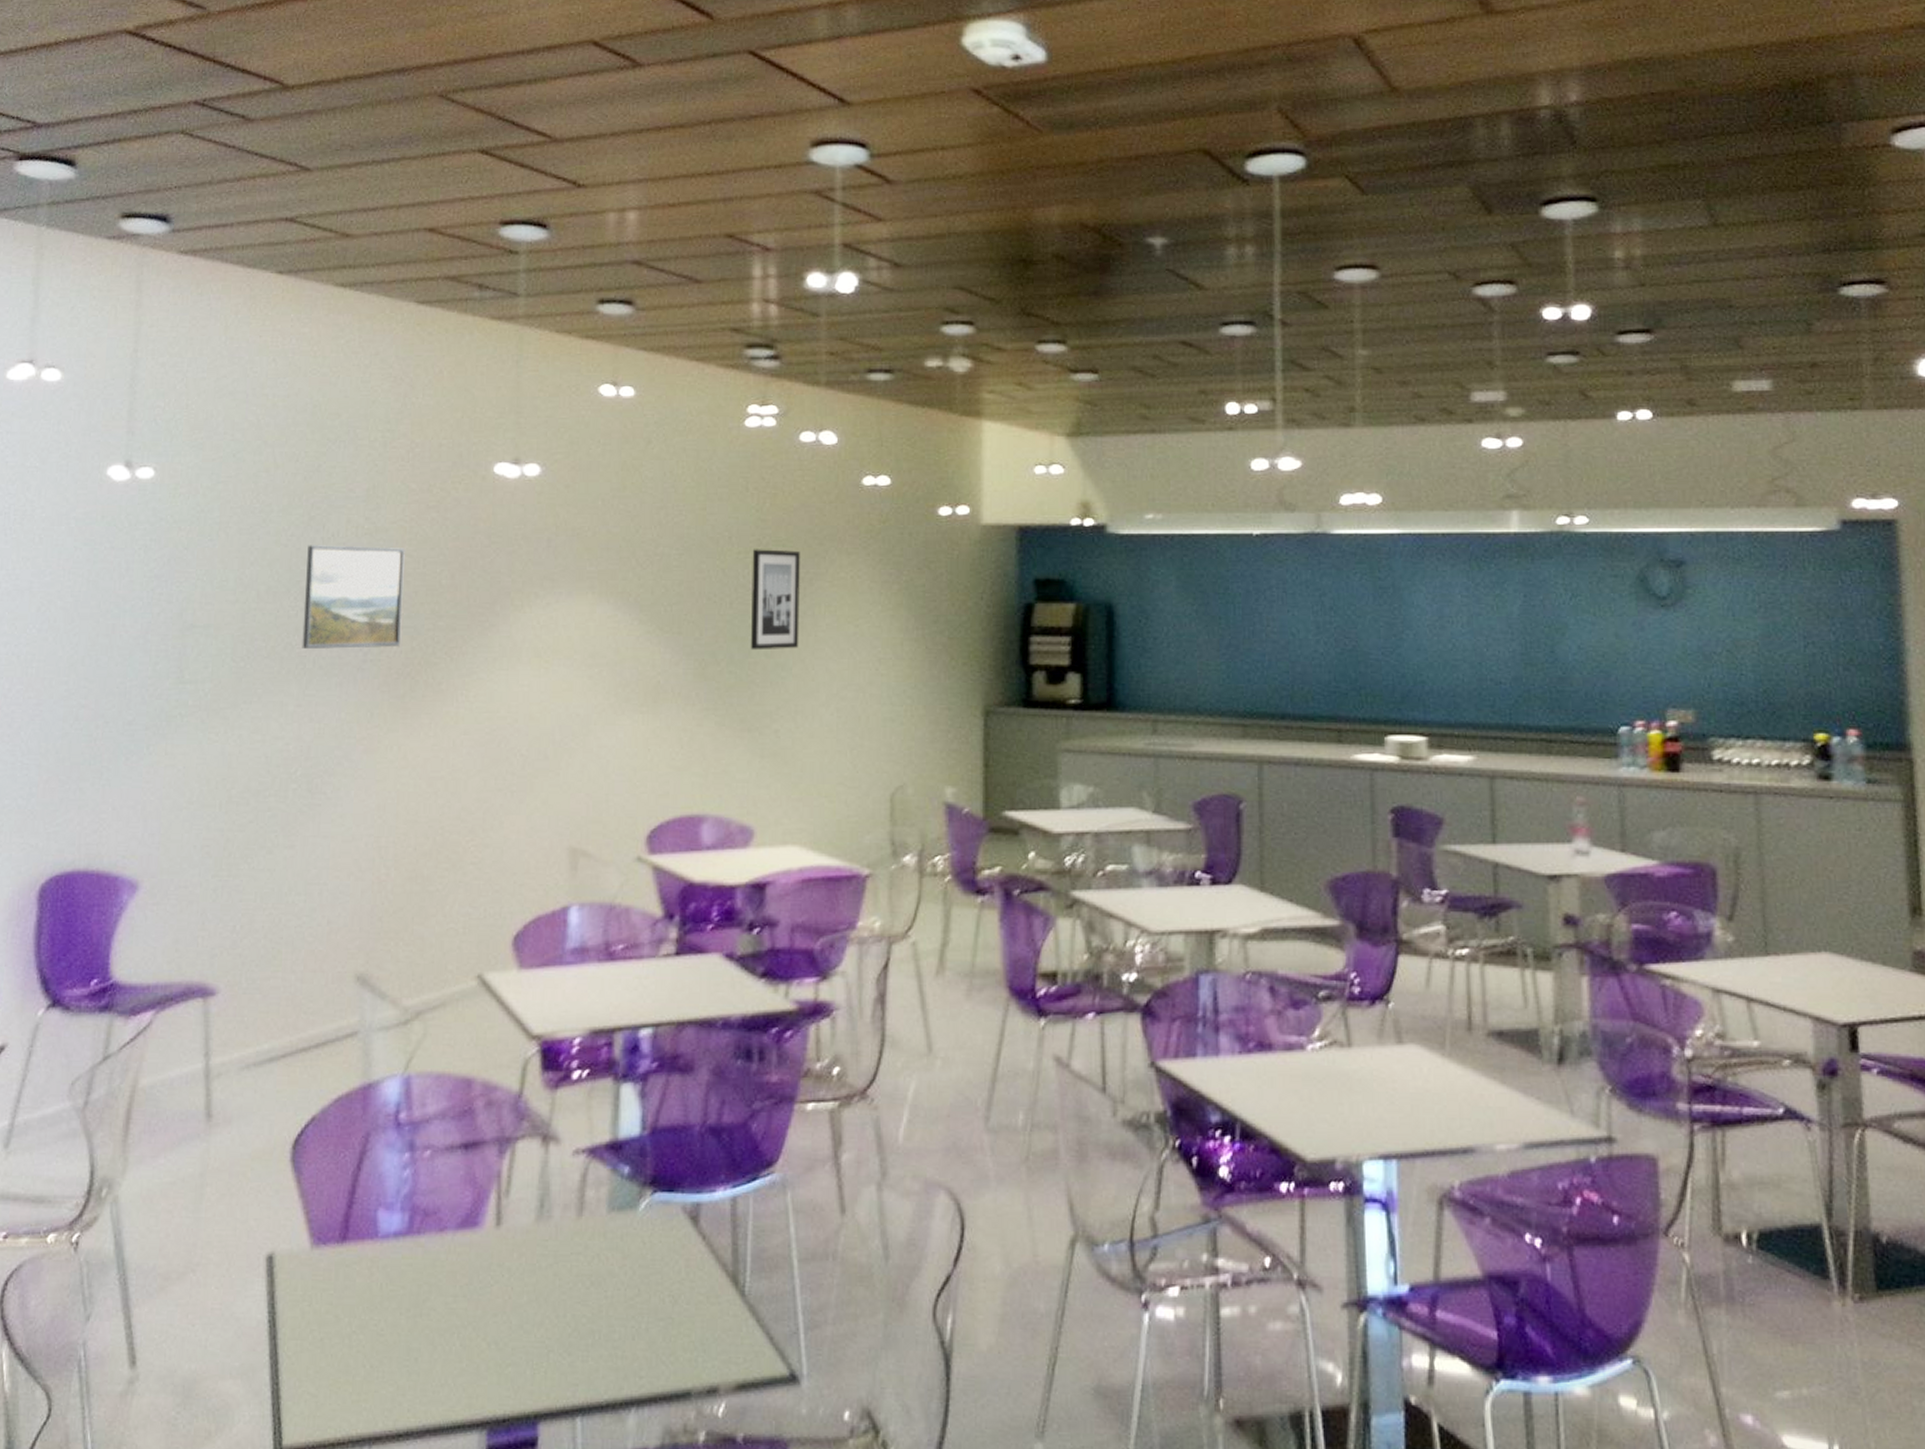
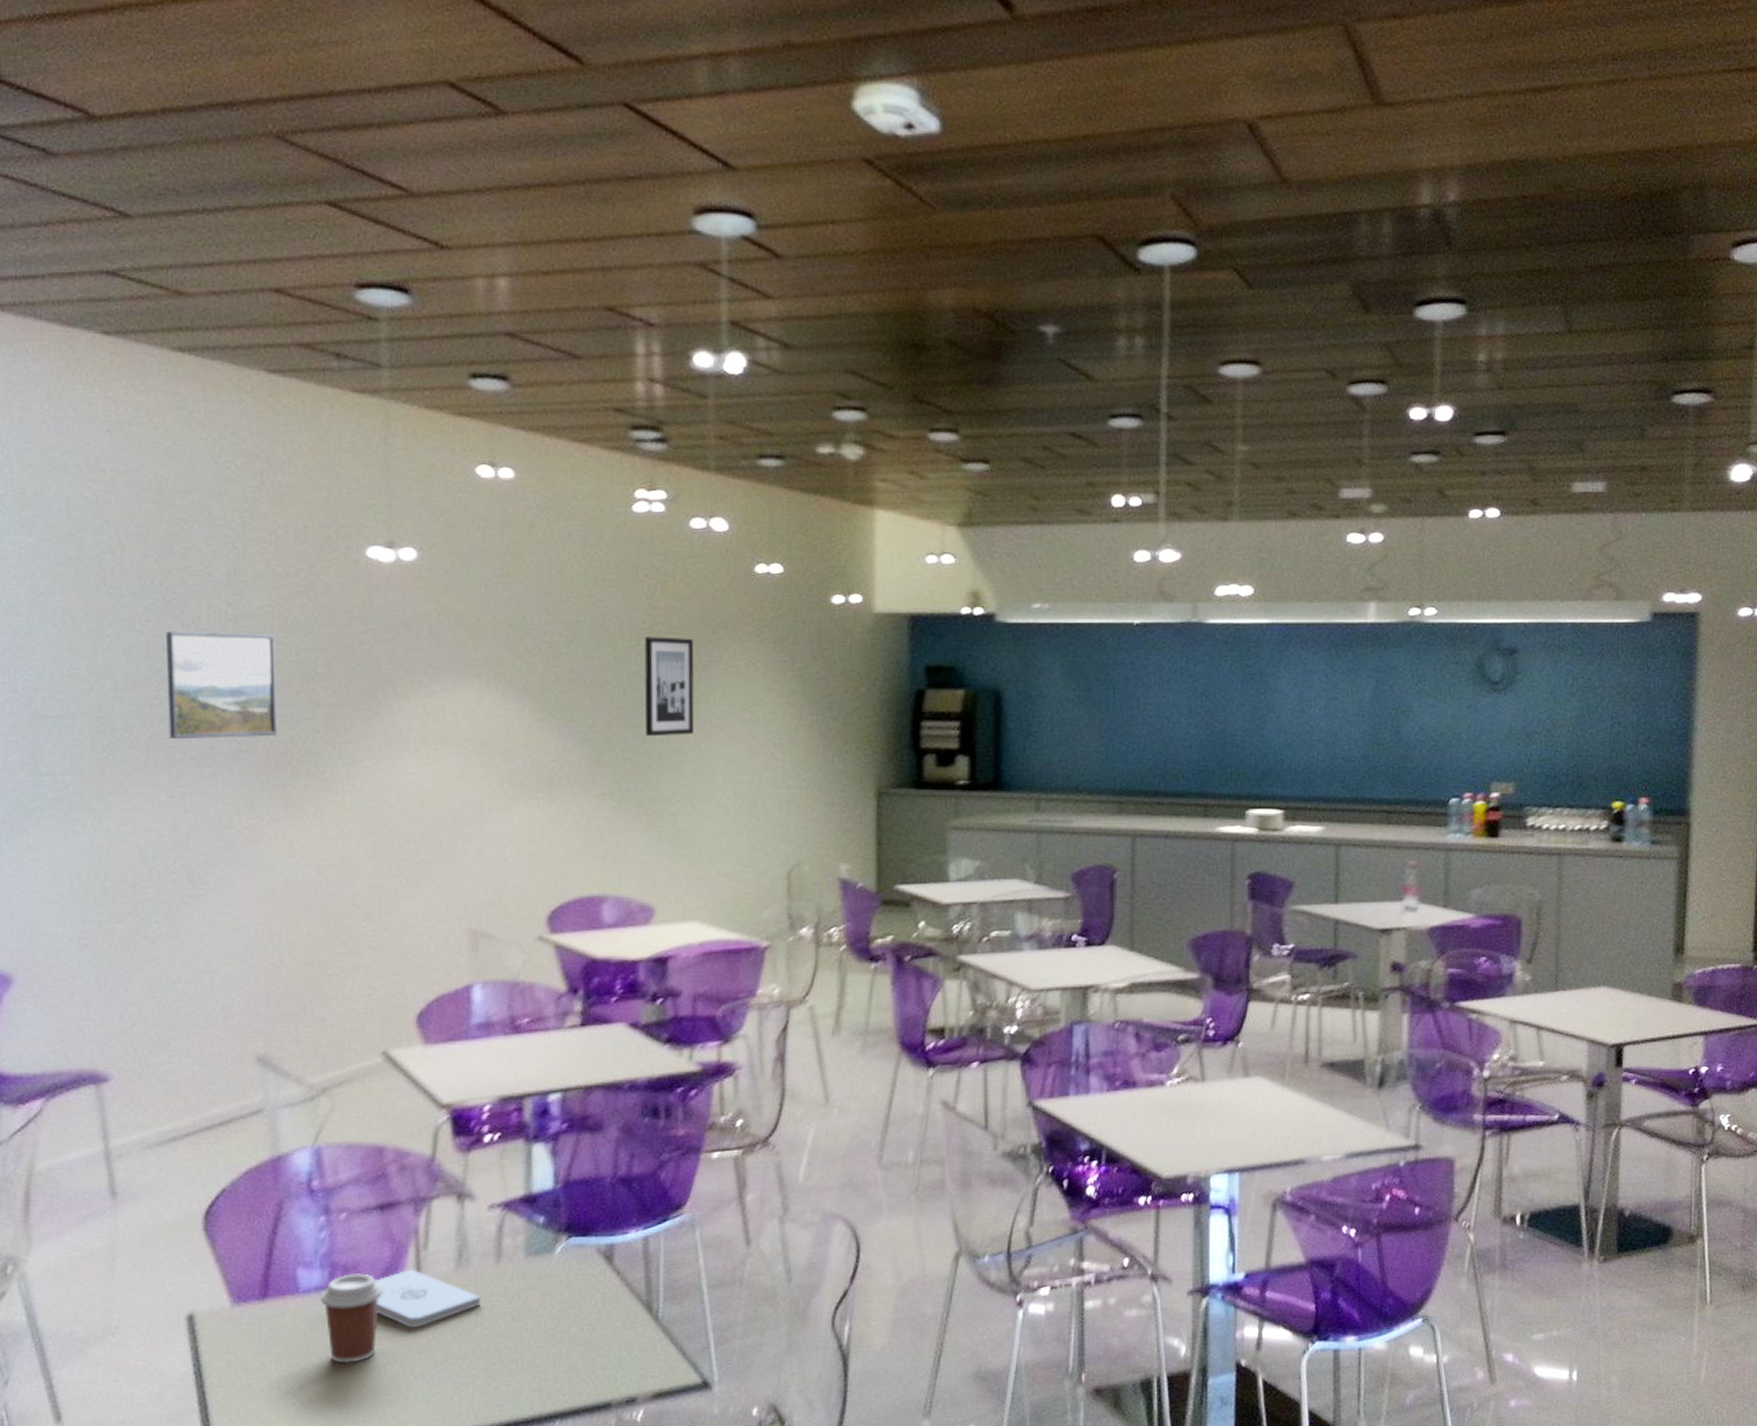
coffee cup: none [398,1219,461,1322] -> present [320,1273,382,1363]
notepad: none [453,1217,560,1287] -> present [375,1268,481,1328]

